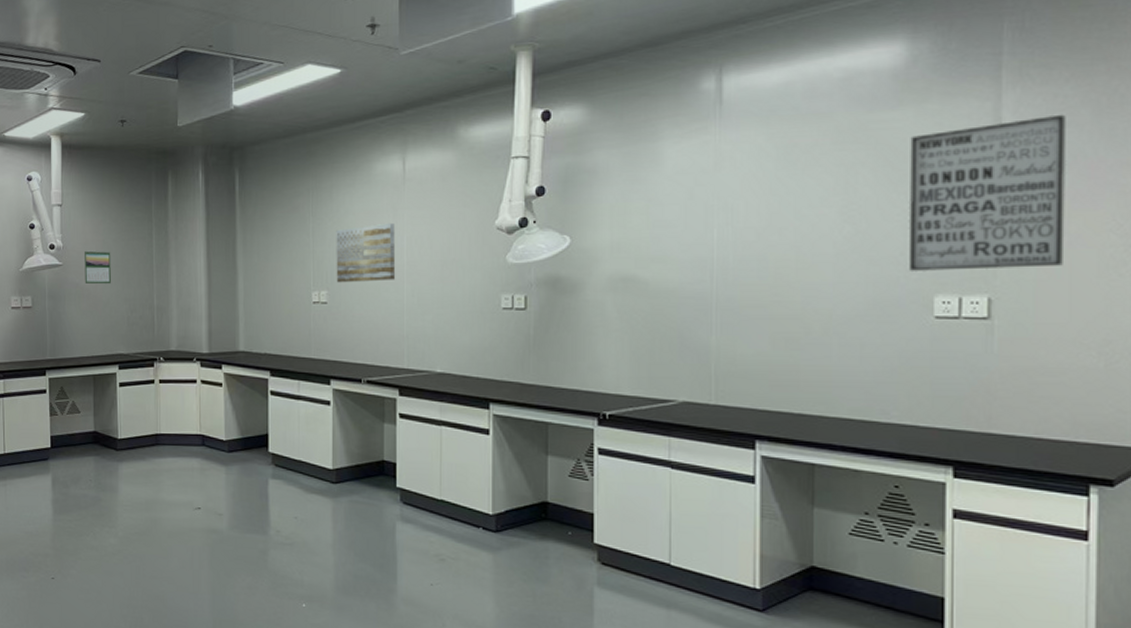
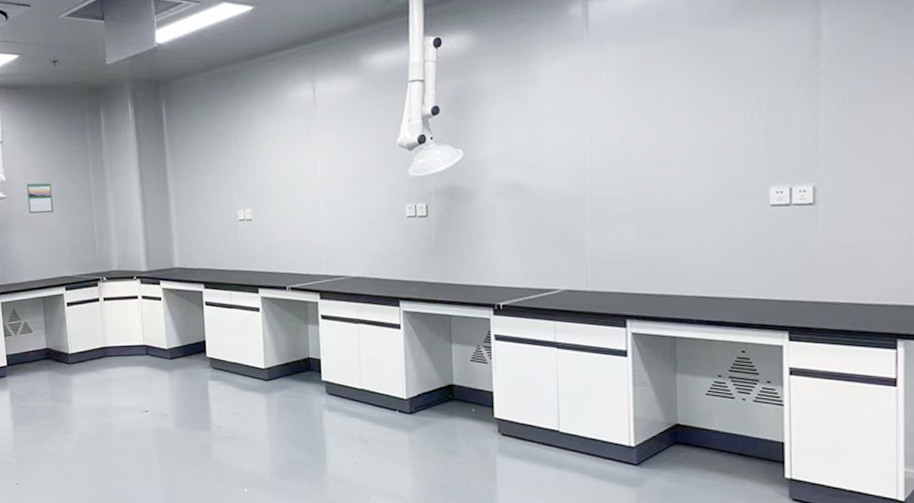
wall art: present [336,222,396,283] -> none [256,144,312,202]
wall art: present [910,114,1065,272] -> none [746,25,874,168]

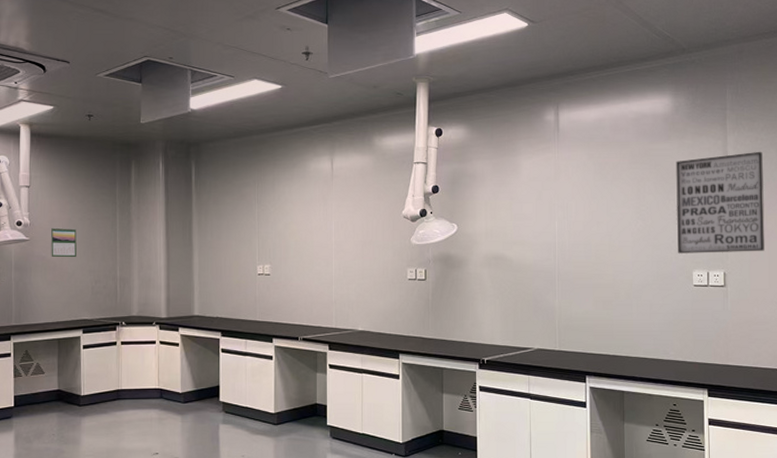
wall art: none [746,25,874,168] -> present [676,151,765,255]

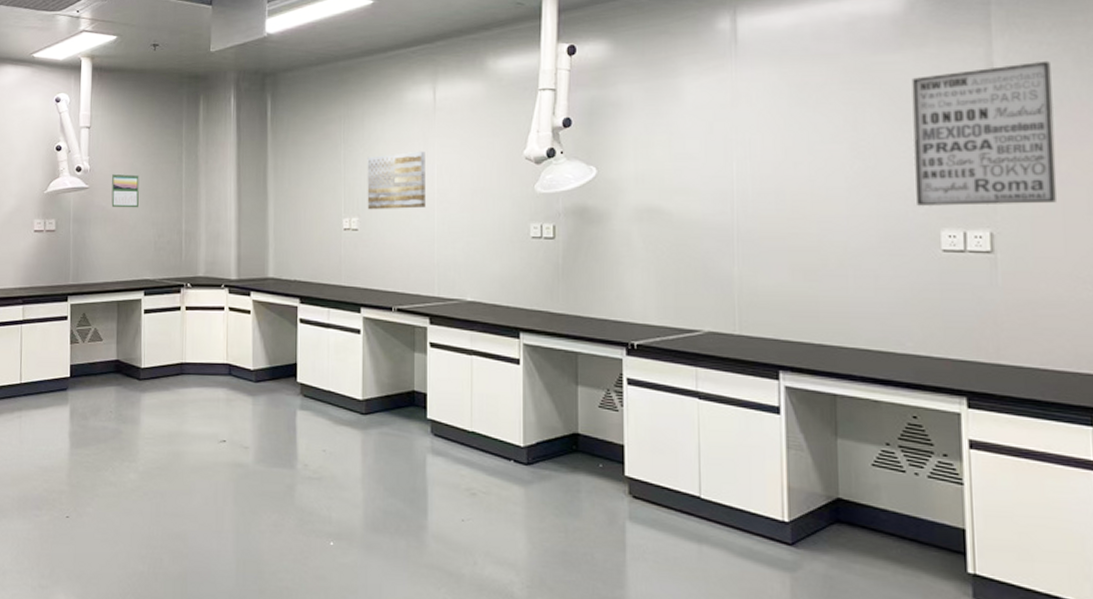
wall art: none [277,210,326,259] -> present [367,151,427,210]

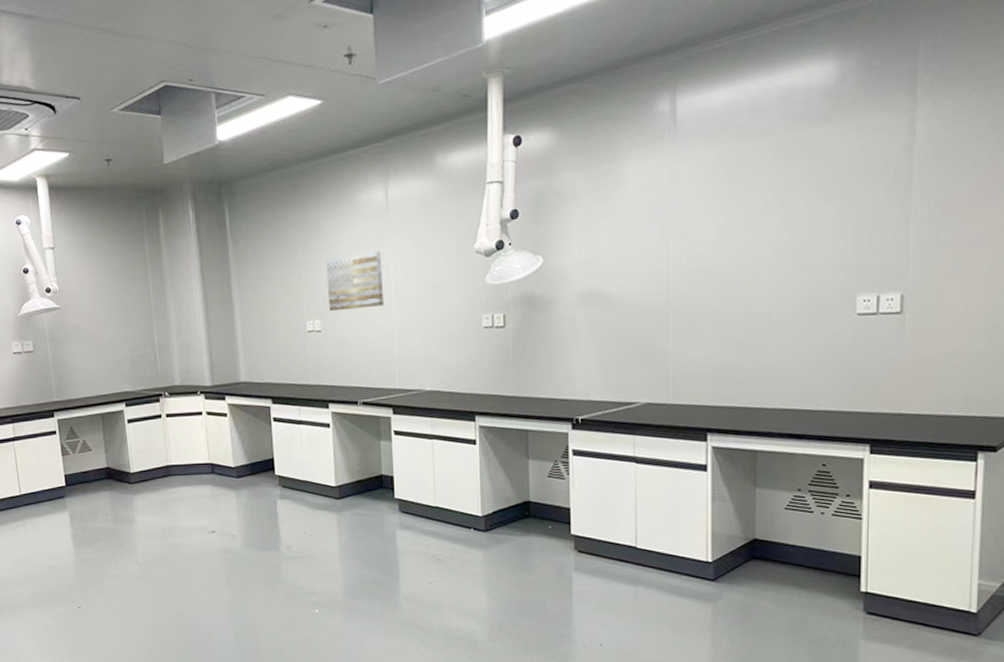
calendar: present [111,173,139,208] -> none [81,291,111,325]
wall art: present [911,60,1057,207] -> none [837,124,968,275]

